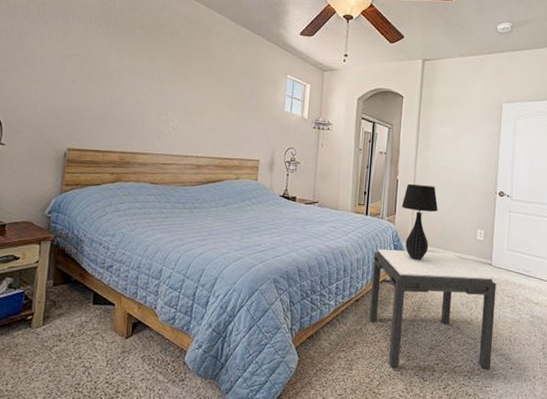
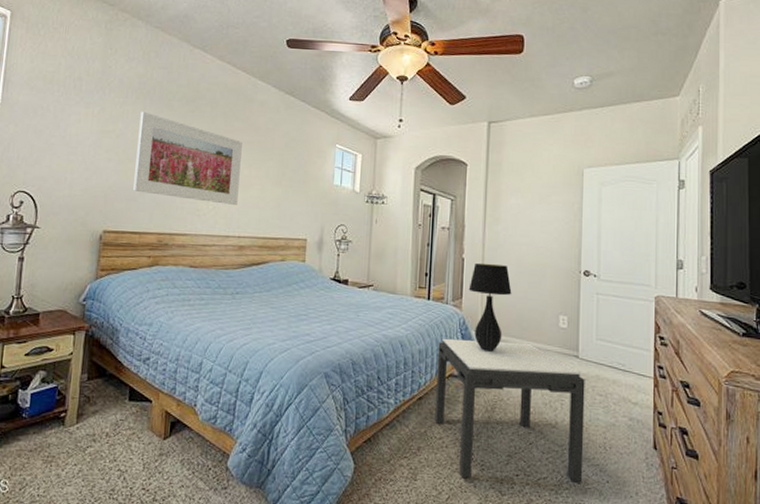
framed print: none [97,37,201,128] -> present [133,111,242,205]

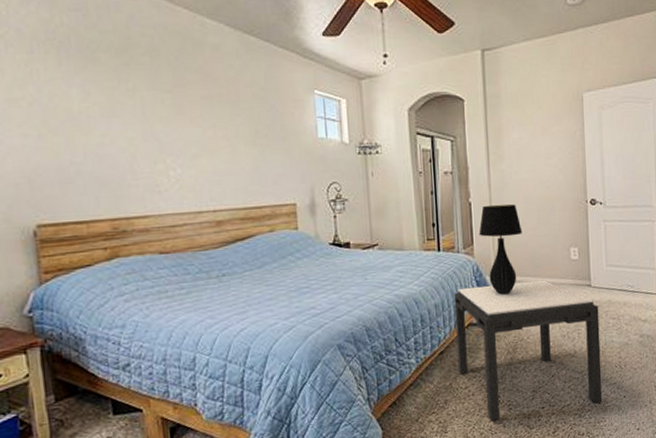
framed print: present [133,111,242,205] -> none [56,69,206,175]

